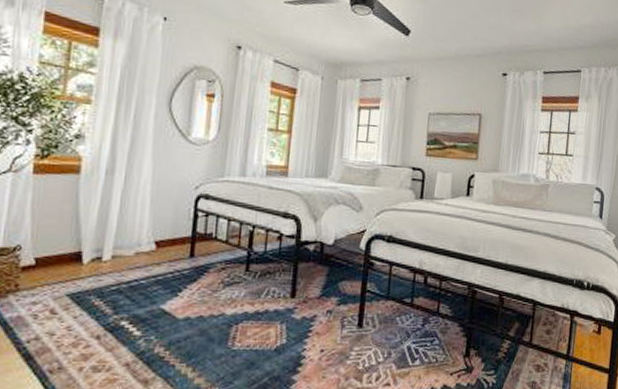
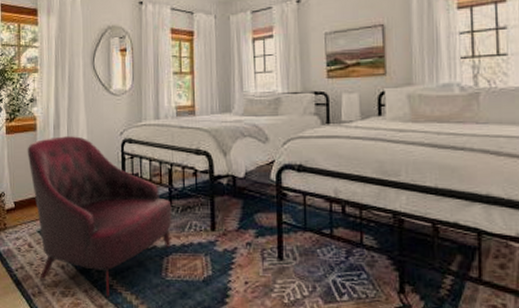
armchair: none [62,183,249,371] -> present [27,136,172,298]

